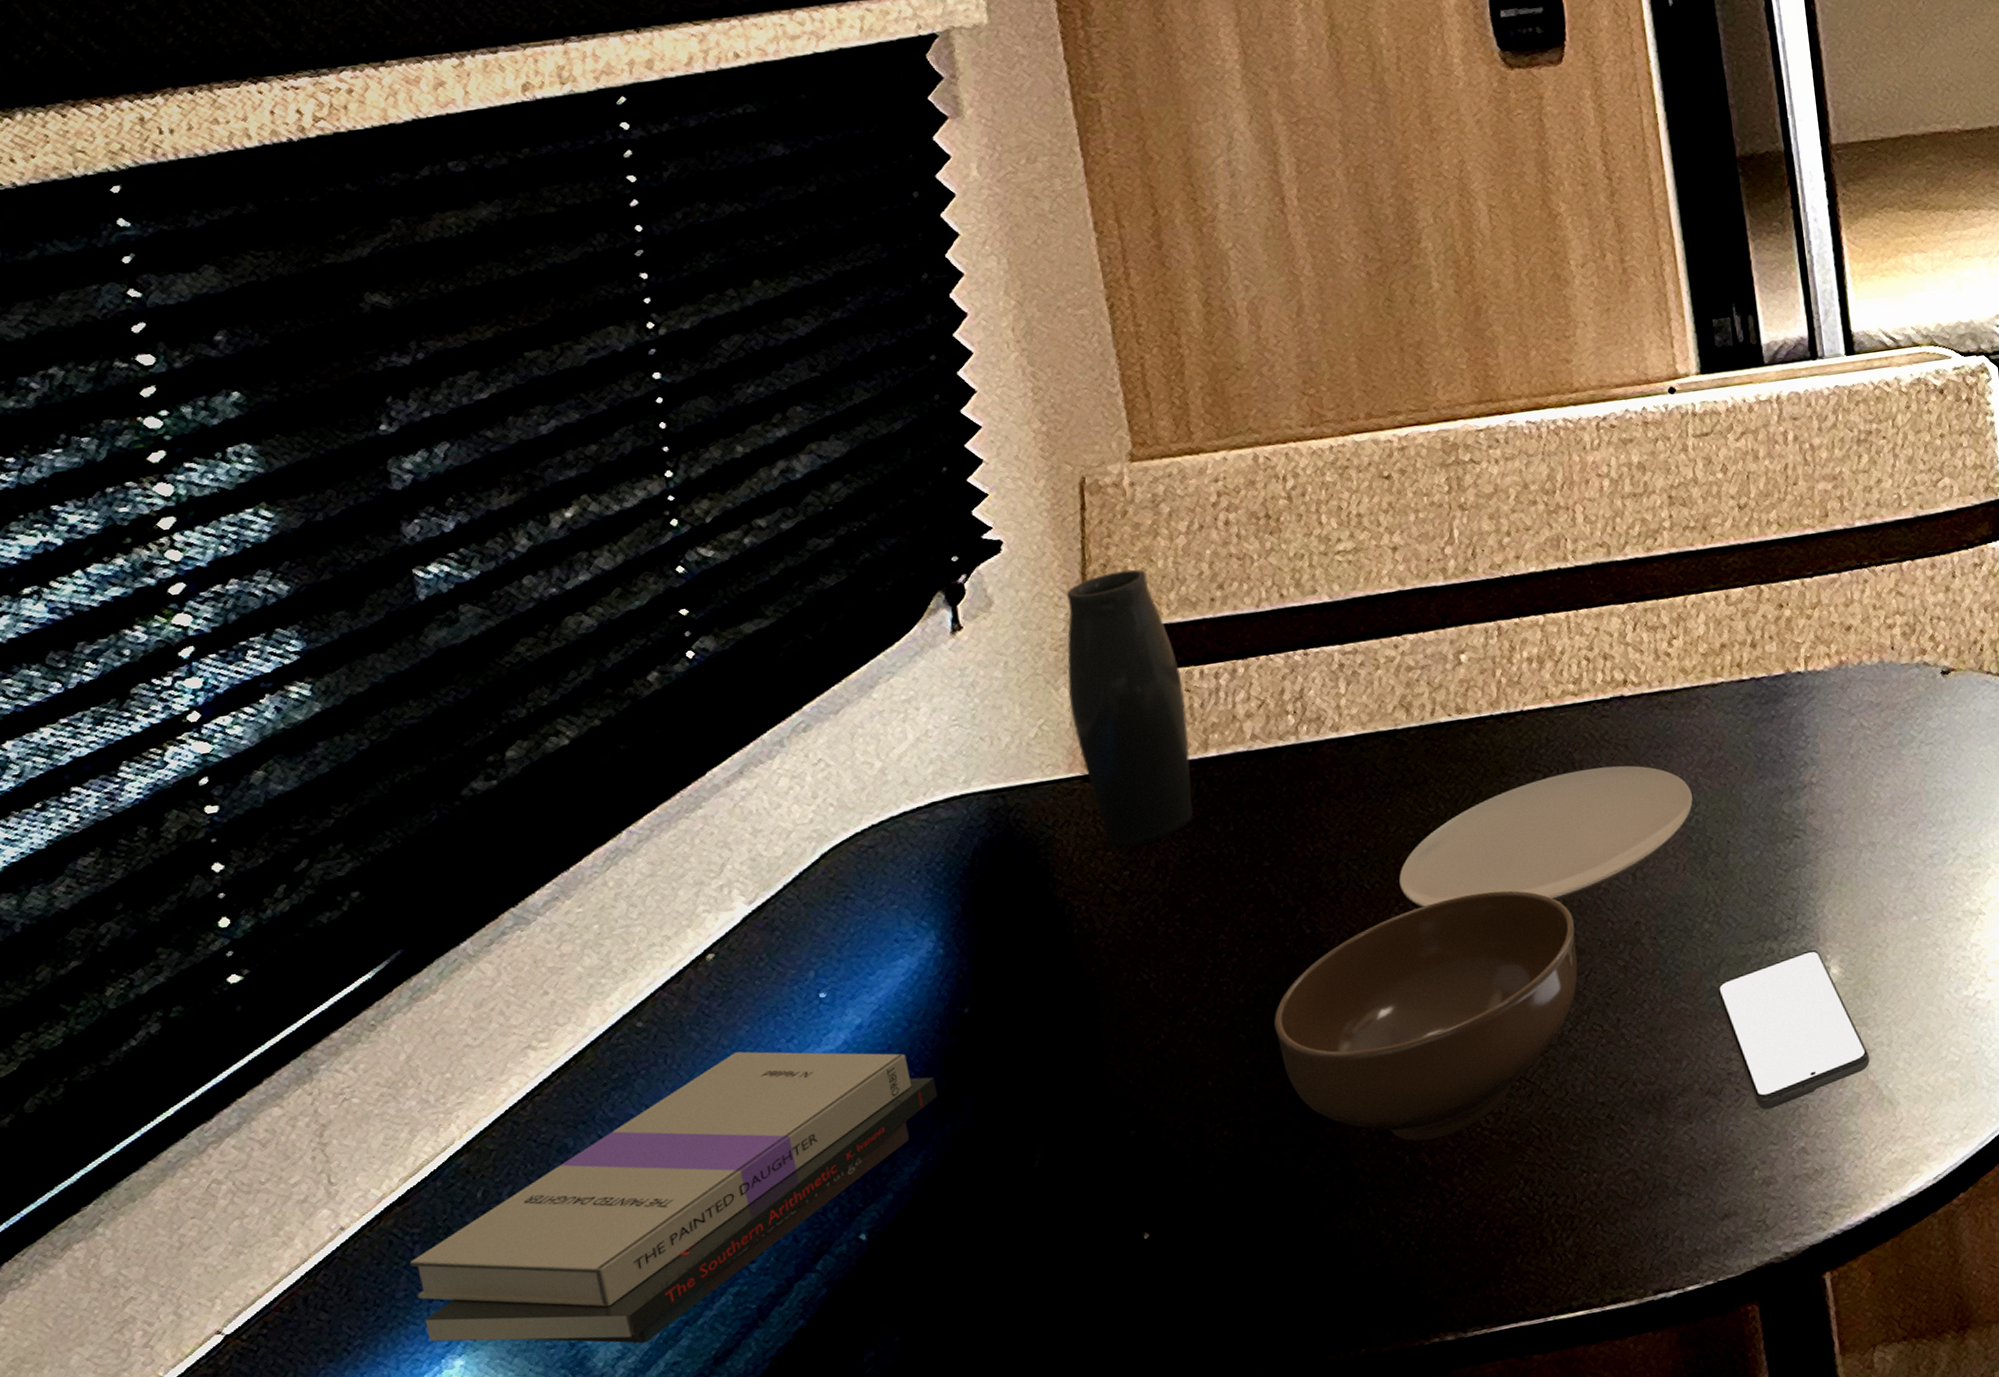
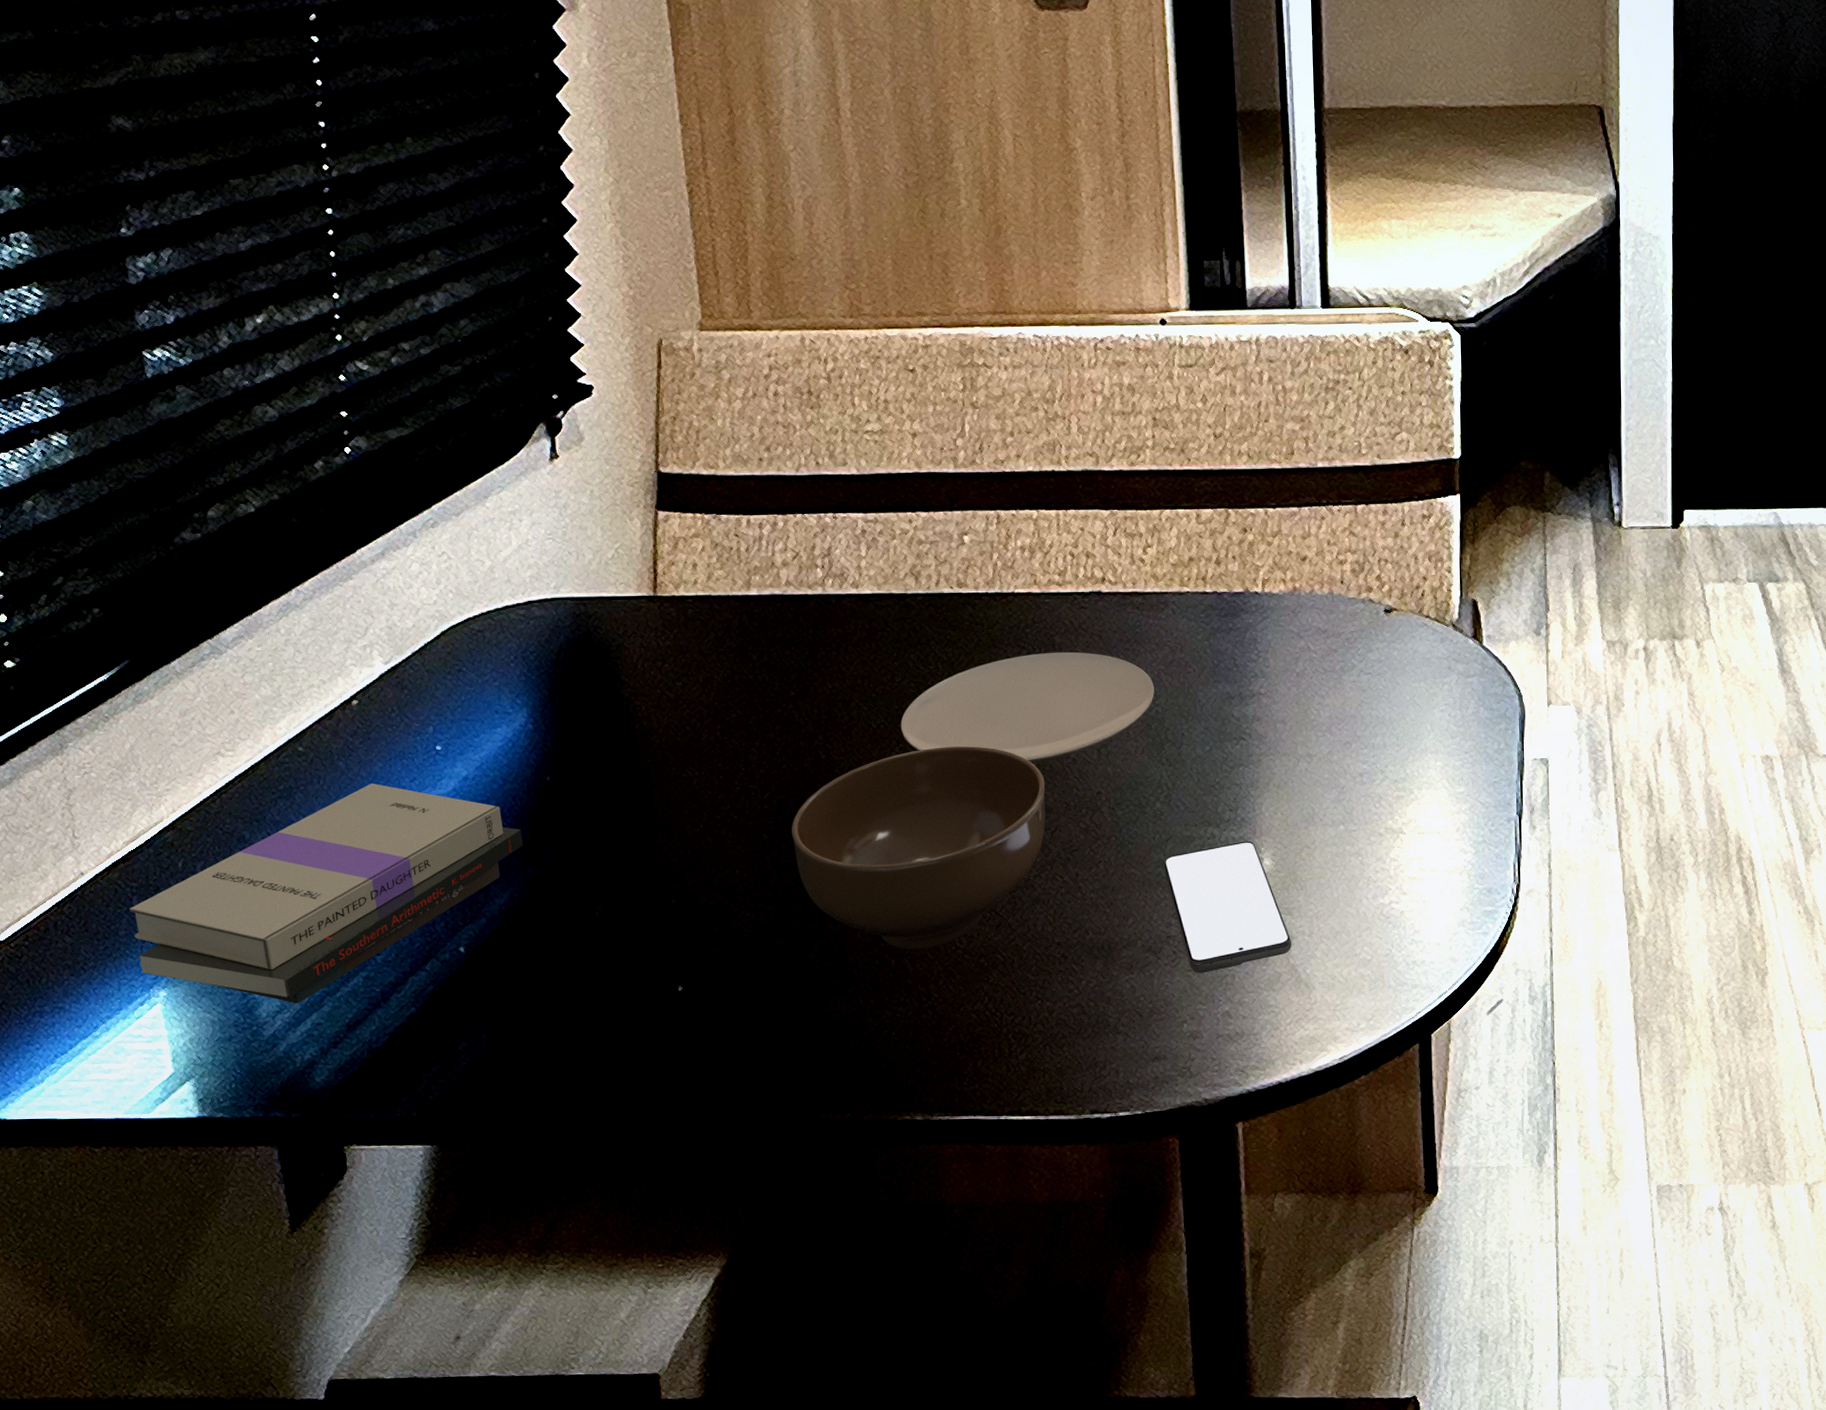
vase: present [1067,569,1193,848] -> none [640,424,735,663]

